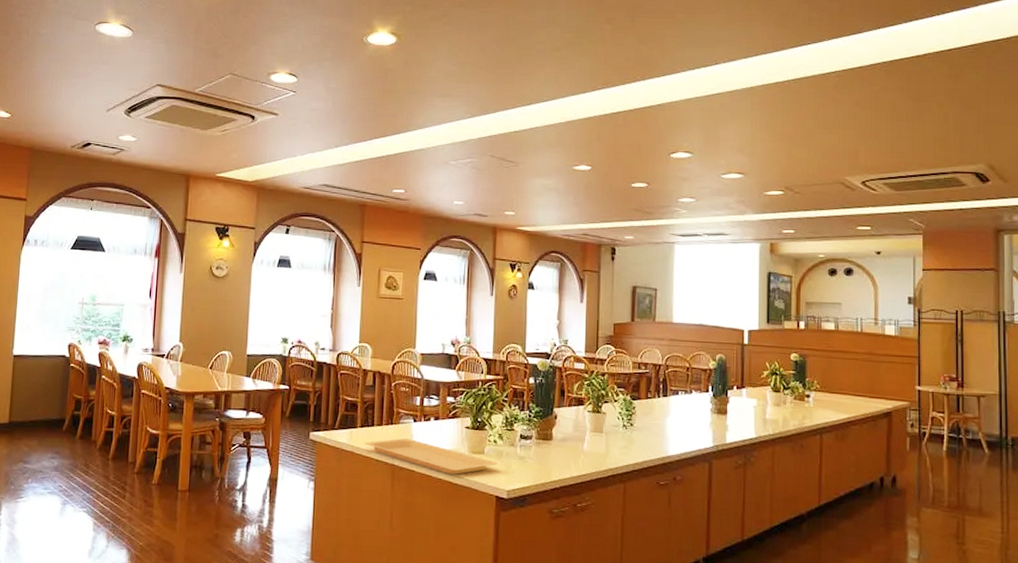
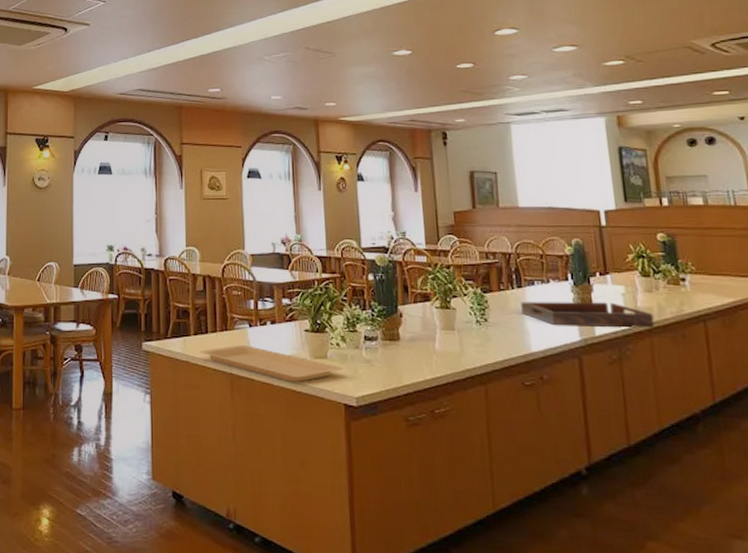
serving tray: none [664,409,778,437] -> present [521,302,655,327]

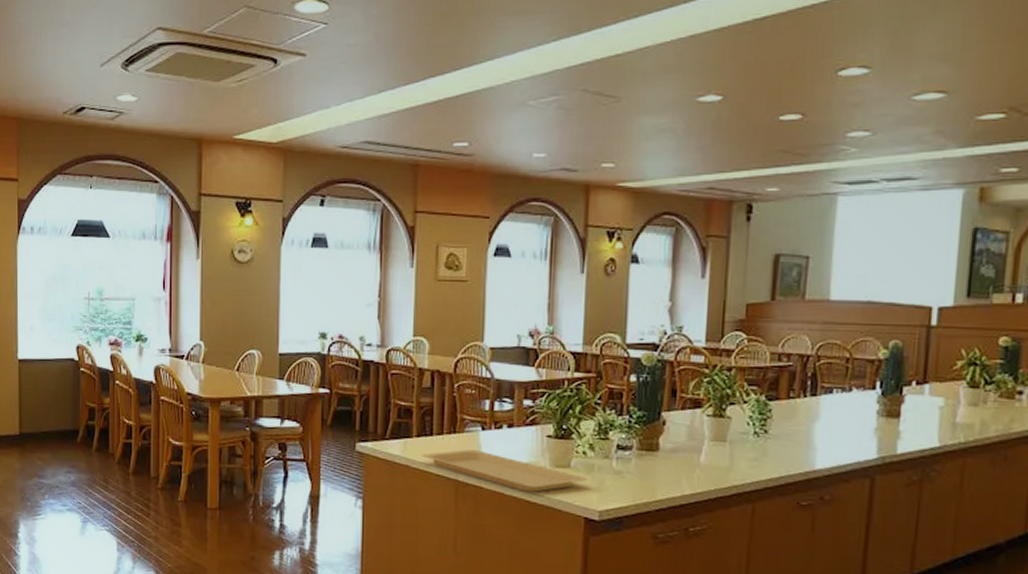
serving tray: present [521,302,655,327] -> none [811,412,973,446]

